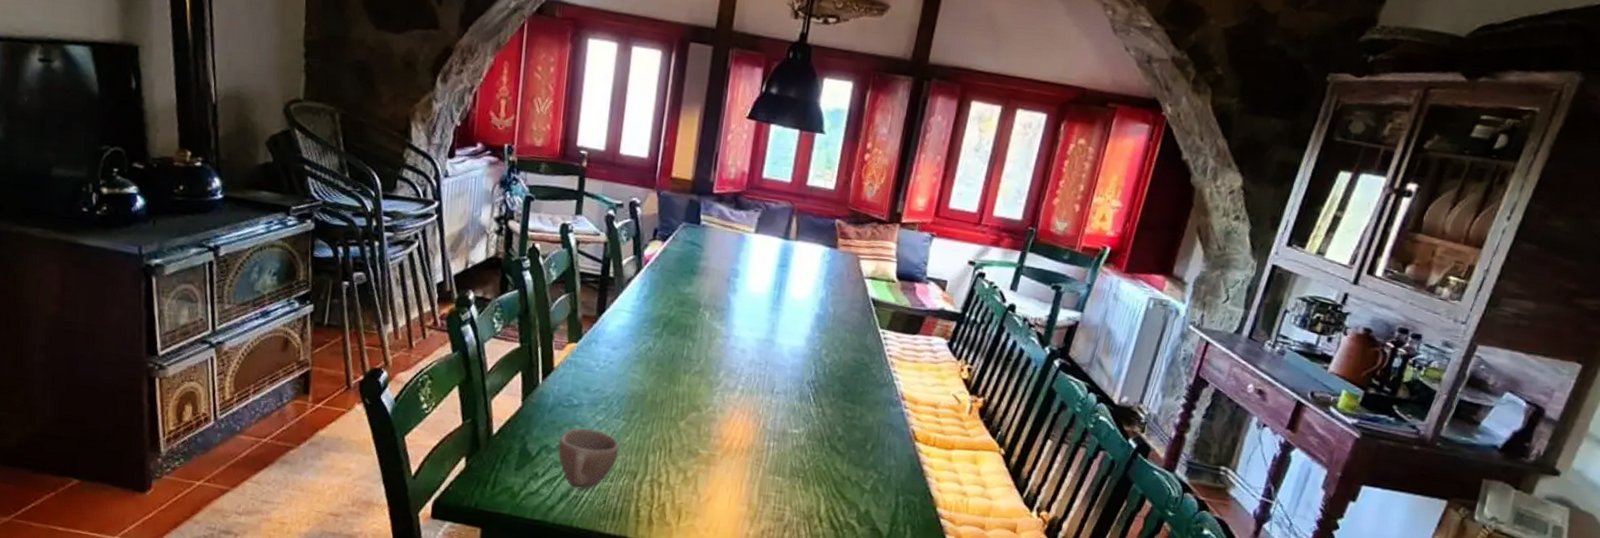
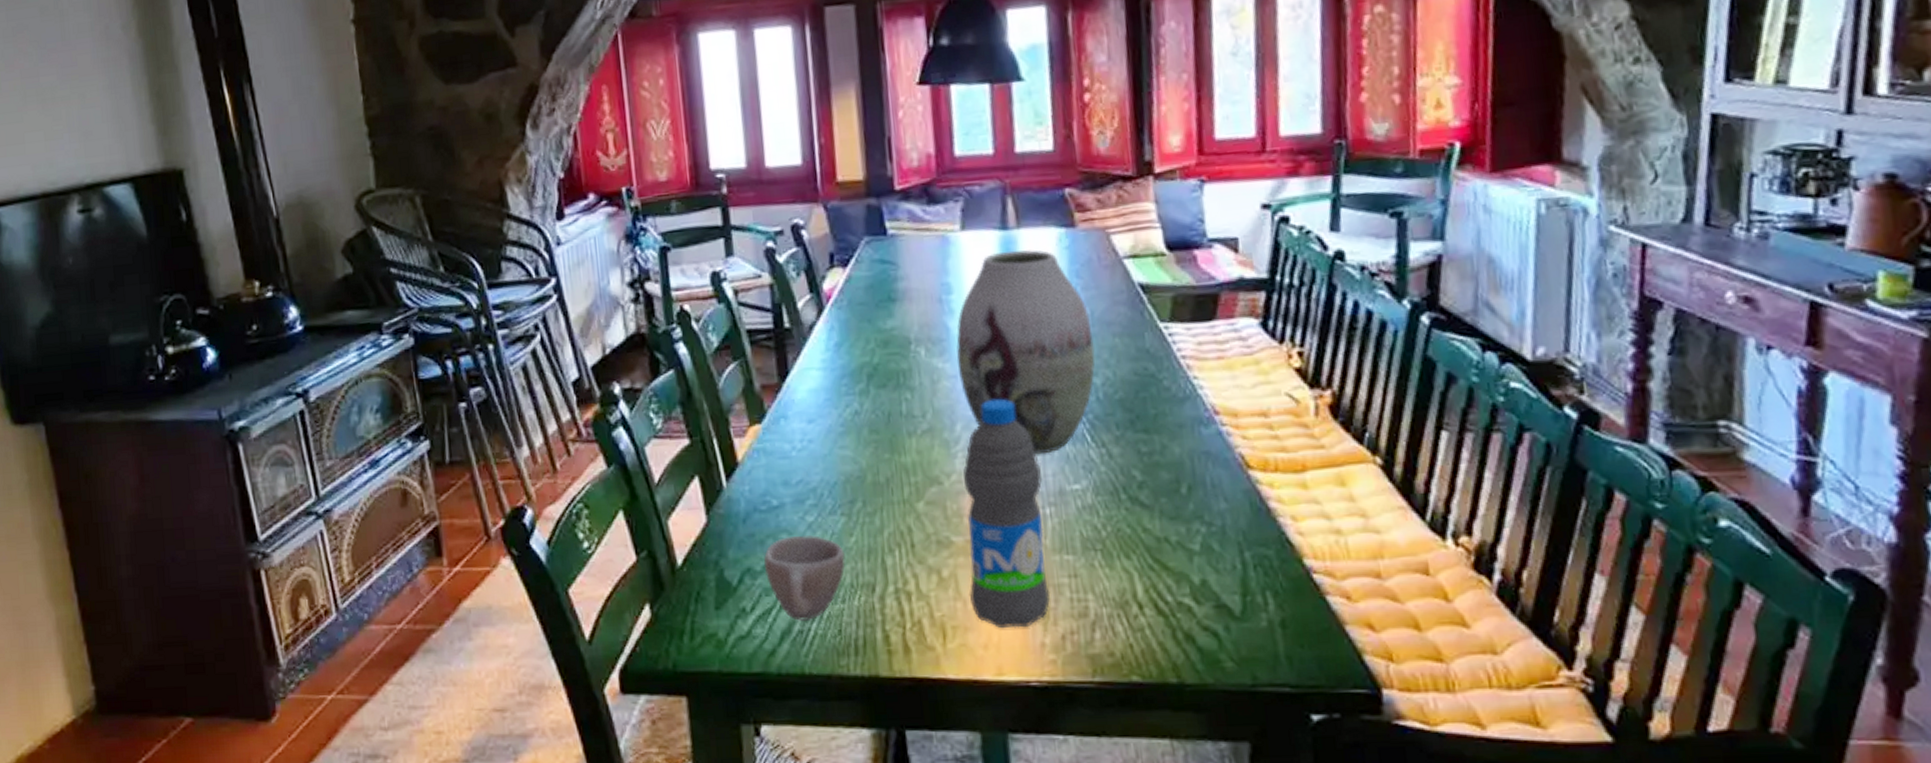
water bottle: none [703,359,773,521] -> present [963,399,1050,629]
vase: none [730,255,832,405] -> present [956,250,1096,455]

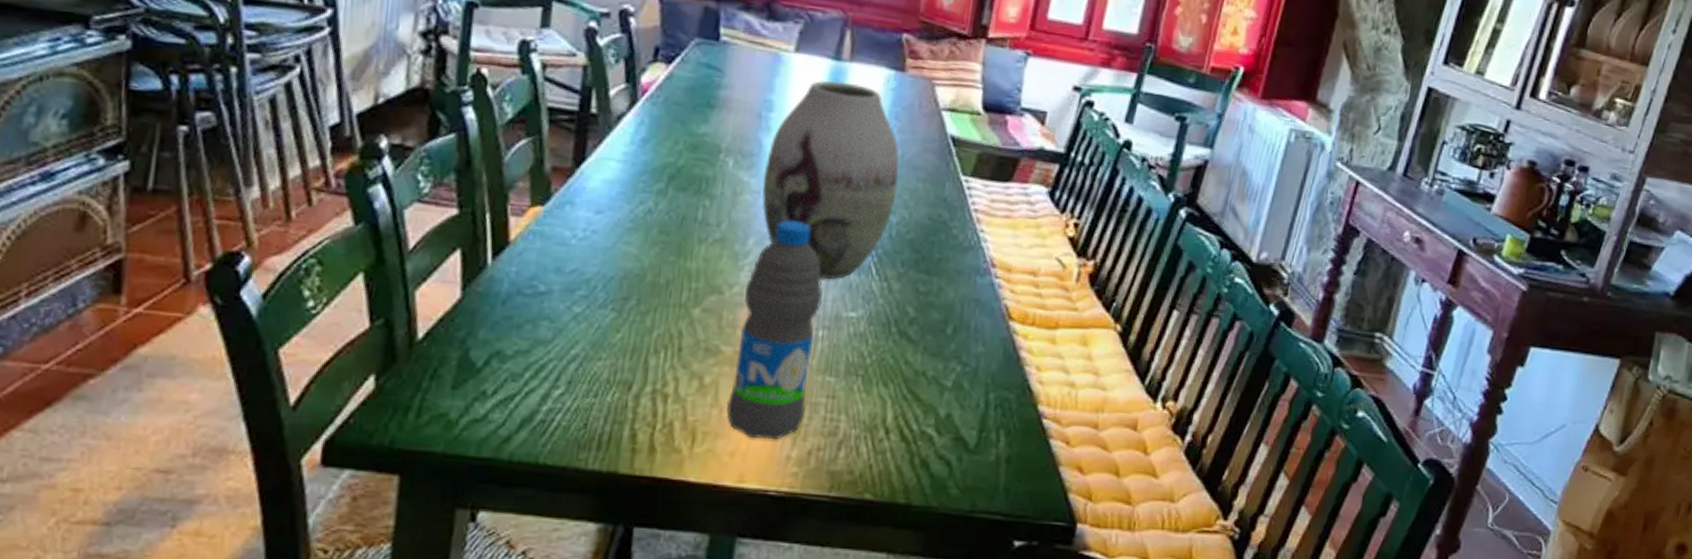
cup: present [764,535,846,621] -> none [516,325,607,411]

